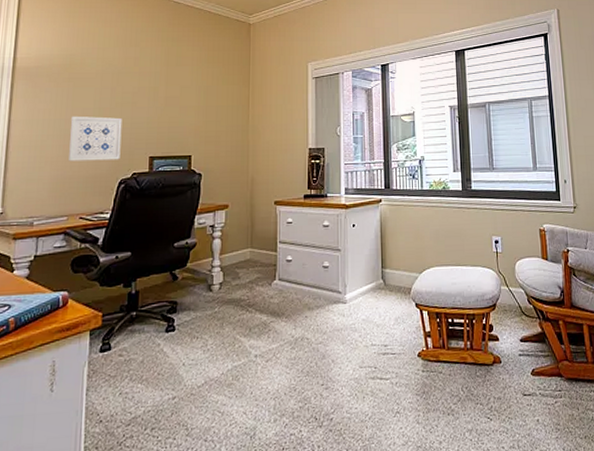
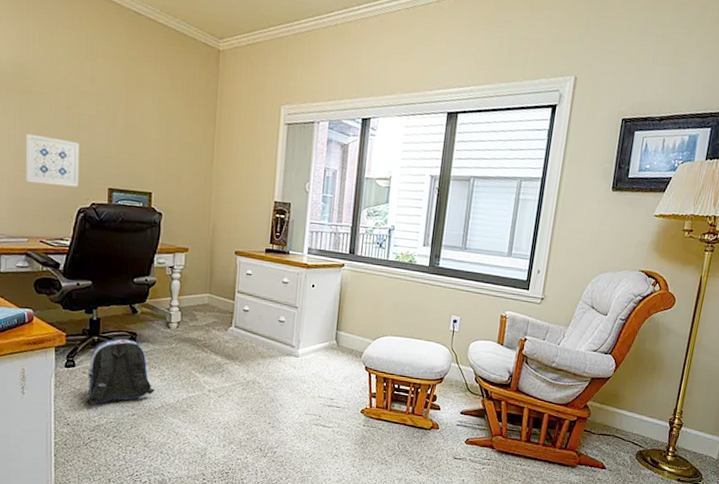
backpack: none [121,309,197,394] -> present [86,338,155,405]

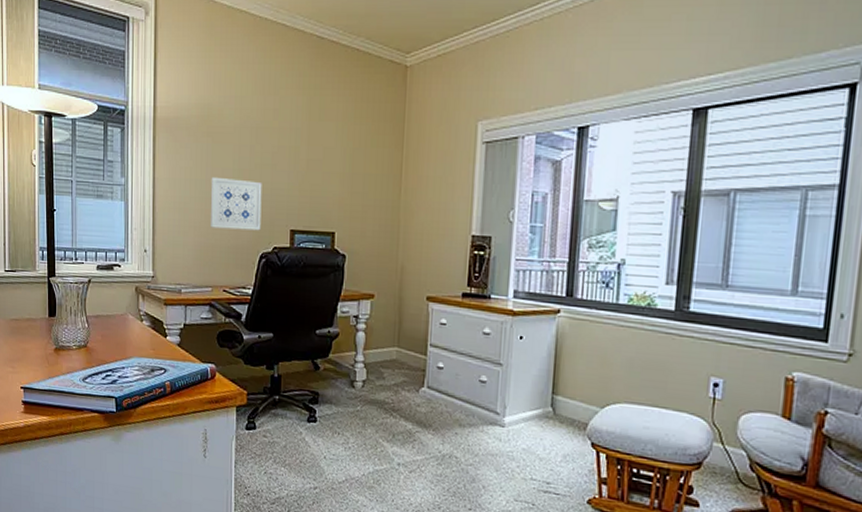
backpack: present [86,338,155,405] -> none [266,398,338,474]

